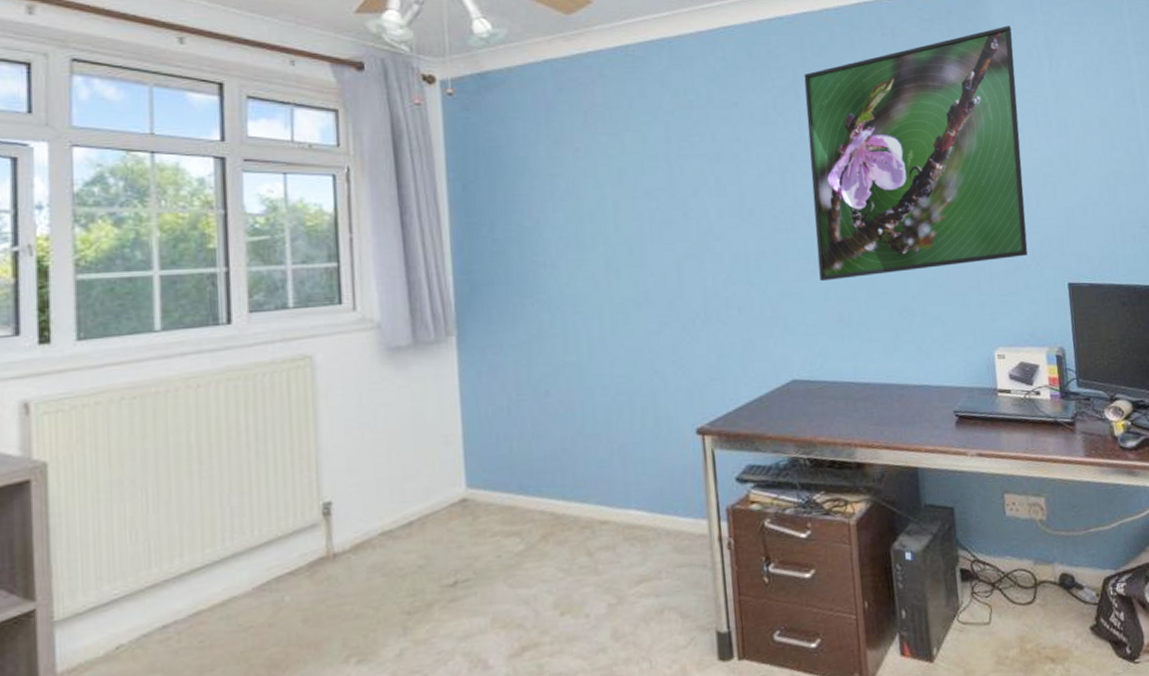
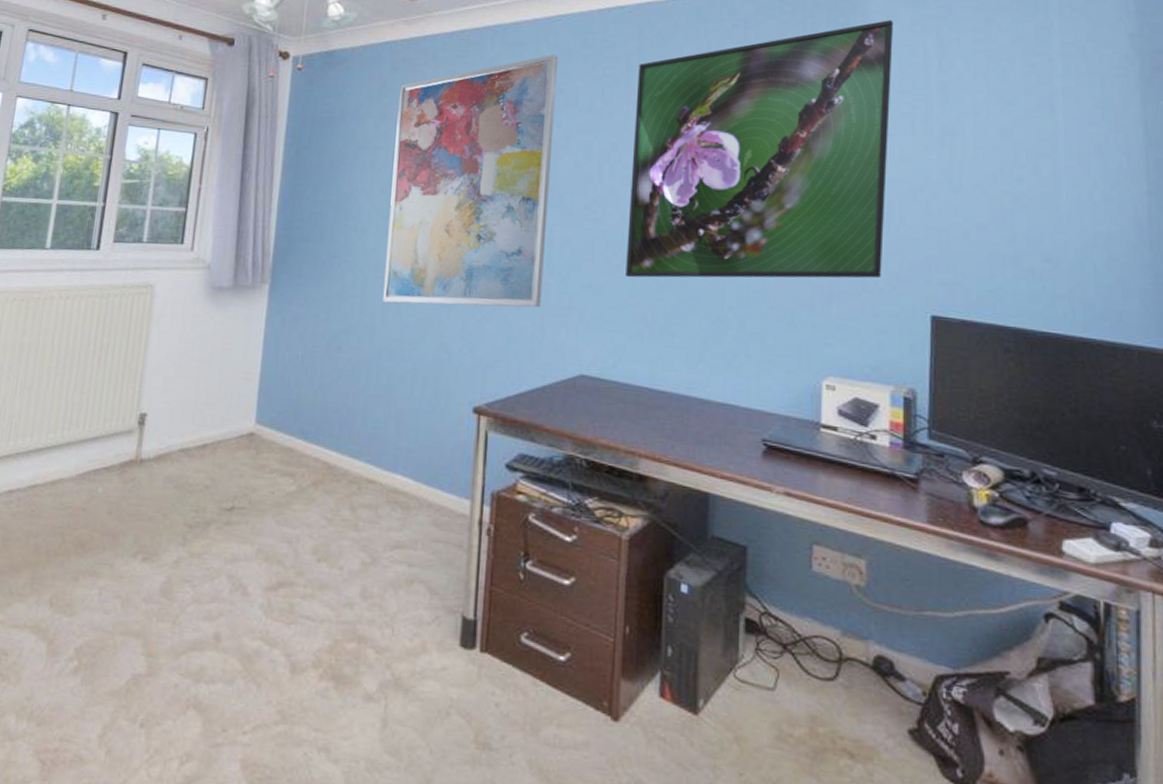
wall art: none [568,68,747,338] -> present [383,55,558,308]

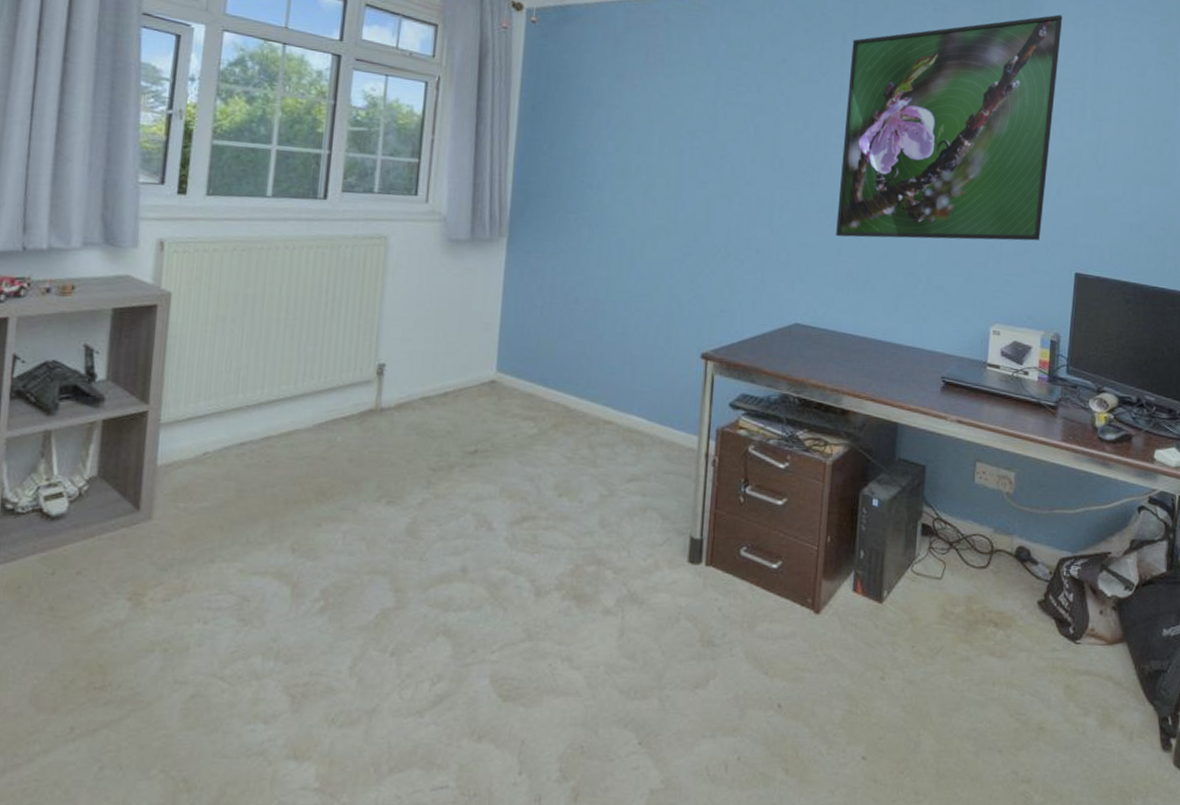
wall art: present [383,55,558,308] -> none [618,25,781,263]

